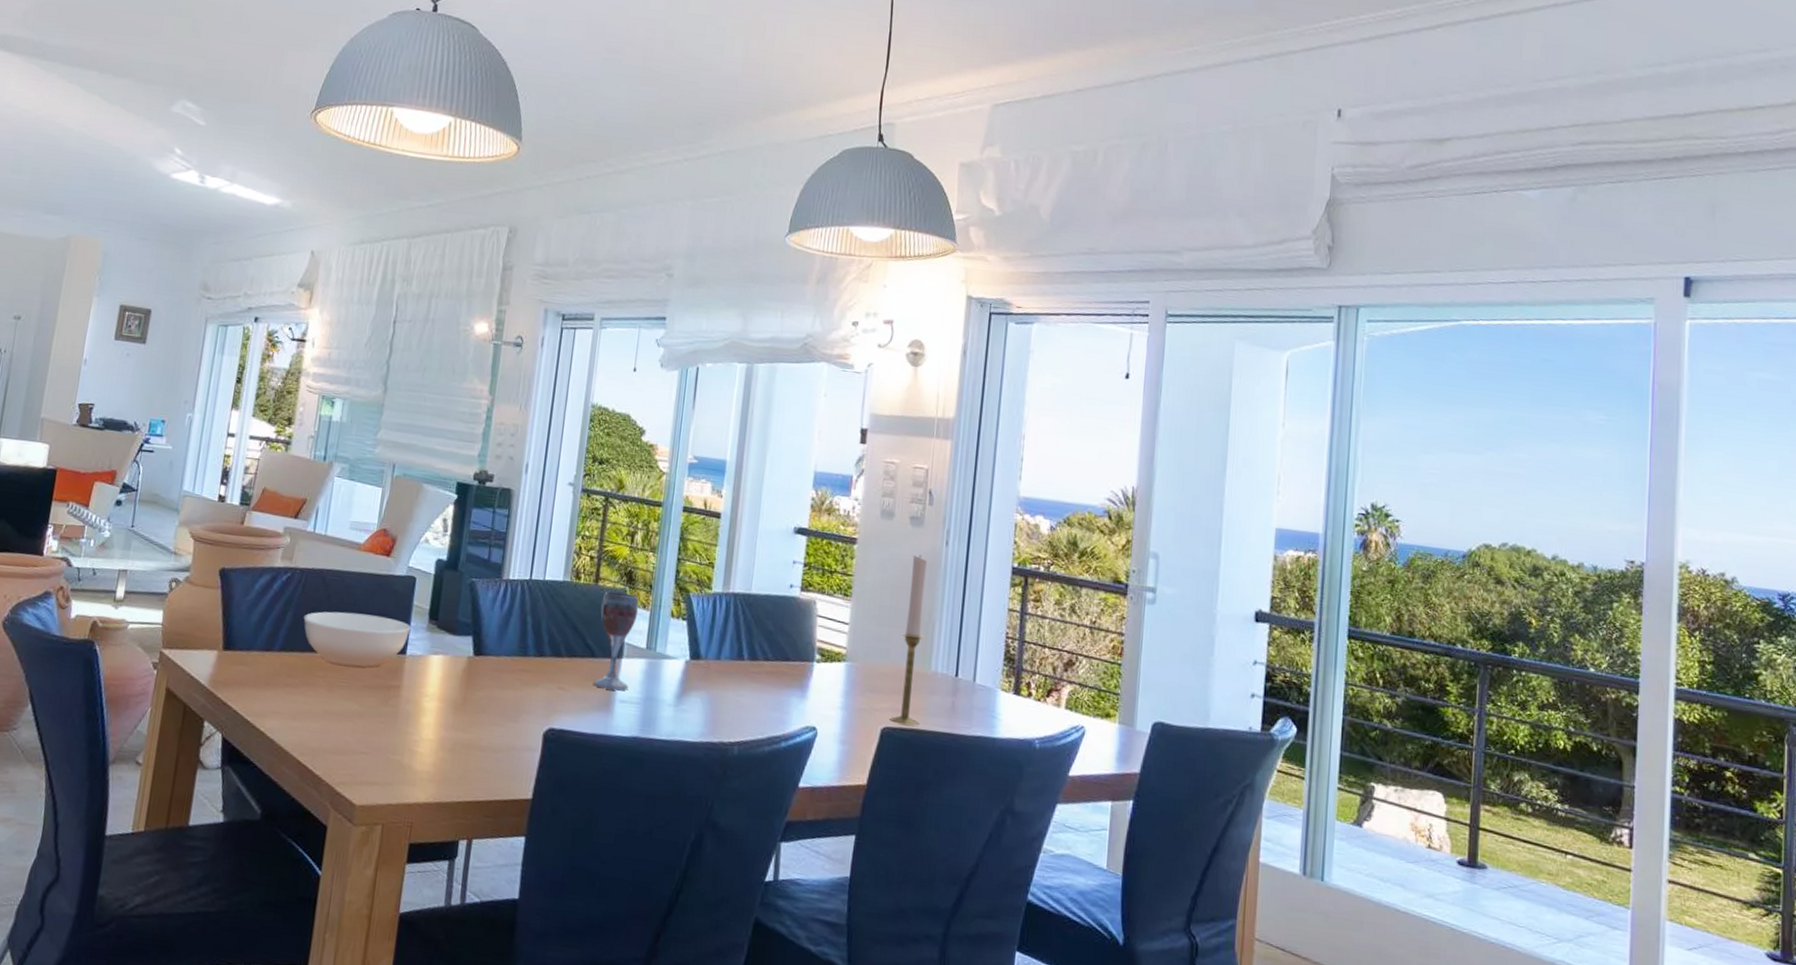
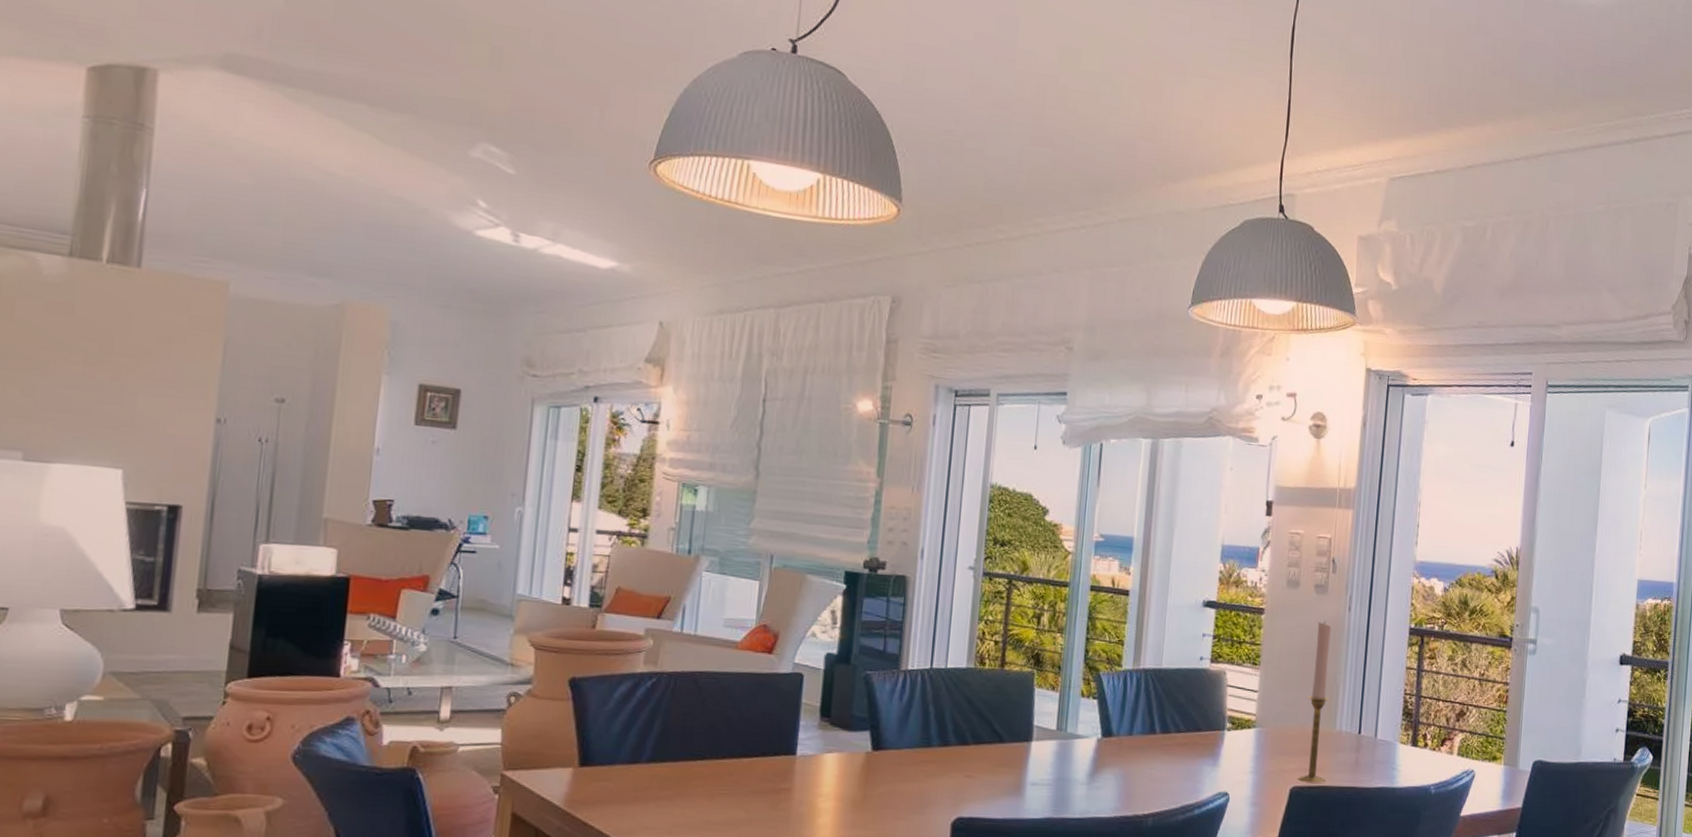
bowl: present [303,611,411,668] -> none [674,715,801,774]
cup: present [592,591,639,691] -> none [1001,675,1048,774]

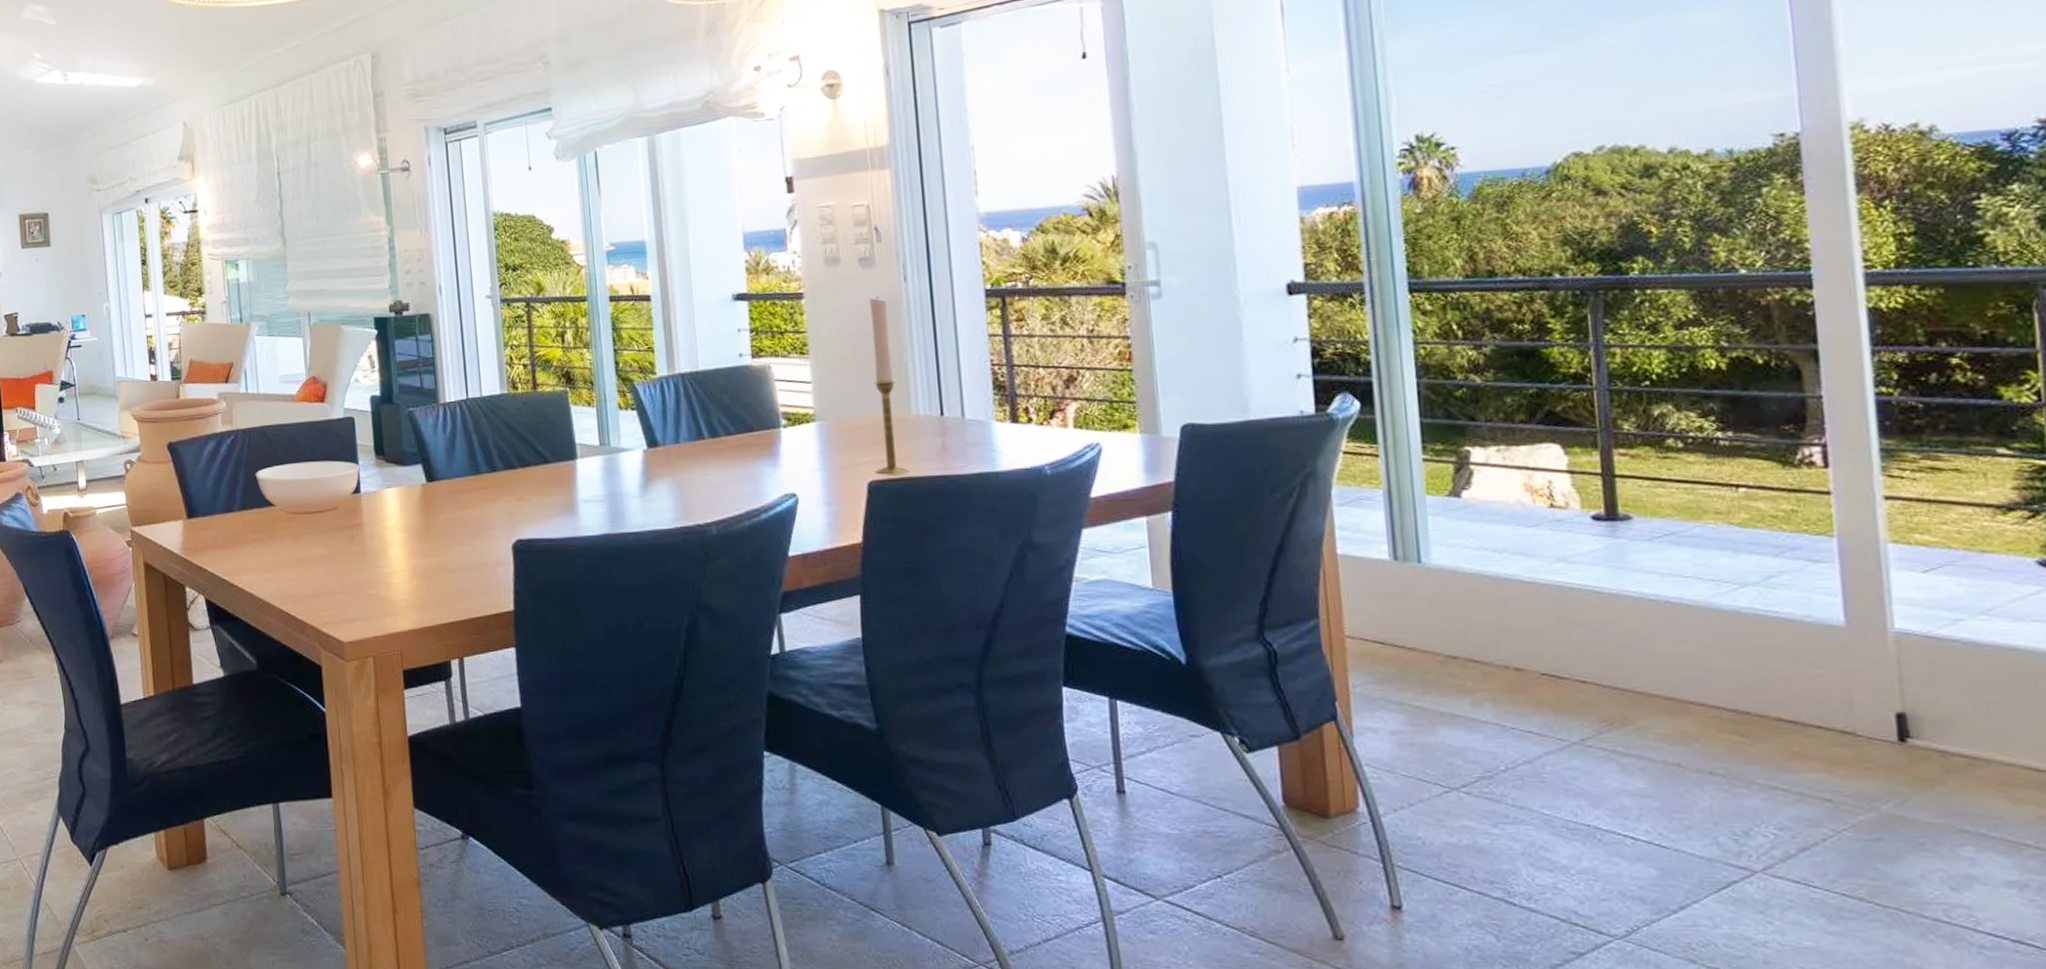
bowl: none [674,715,801,774] -> present [255,460,360,515]

